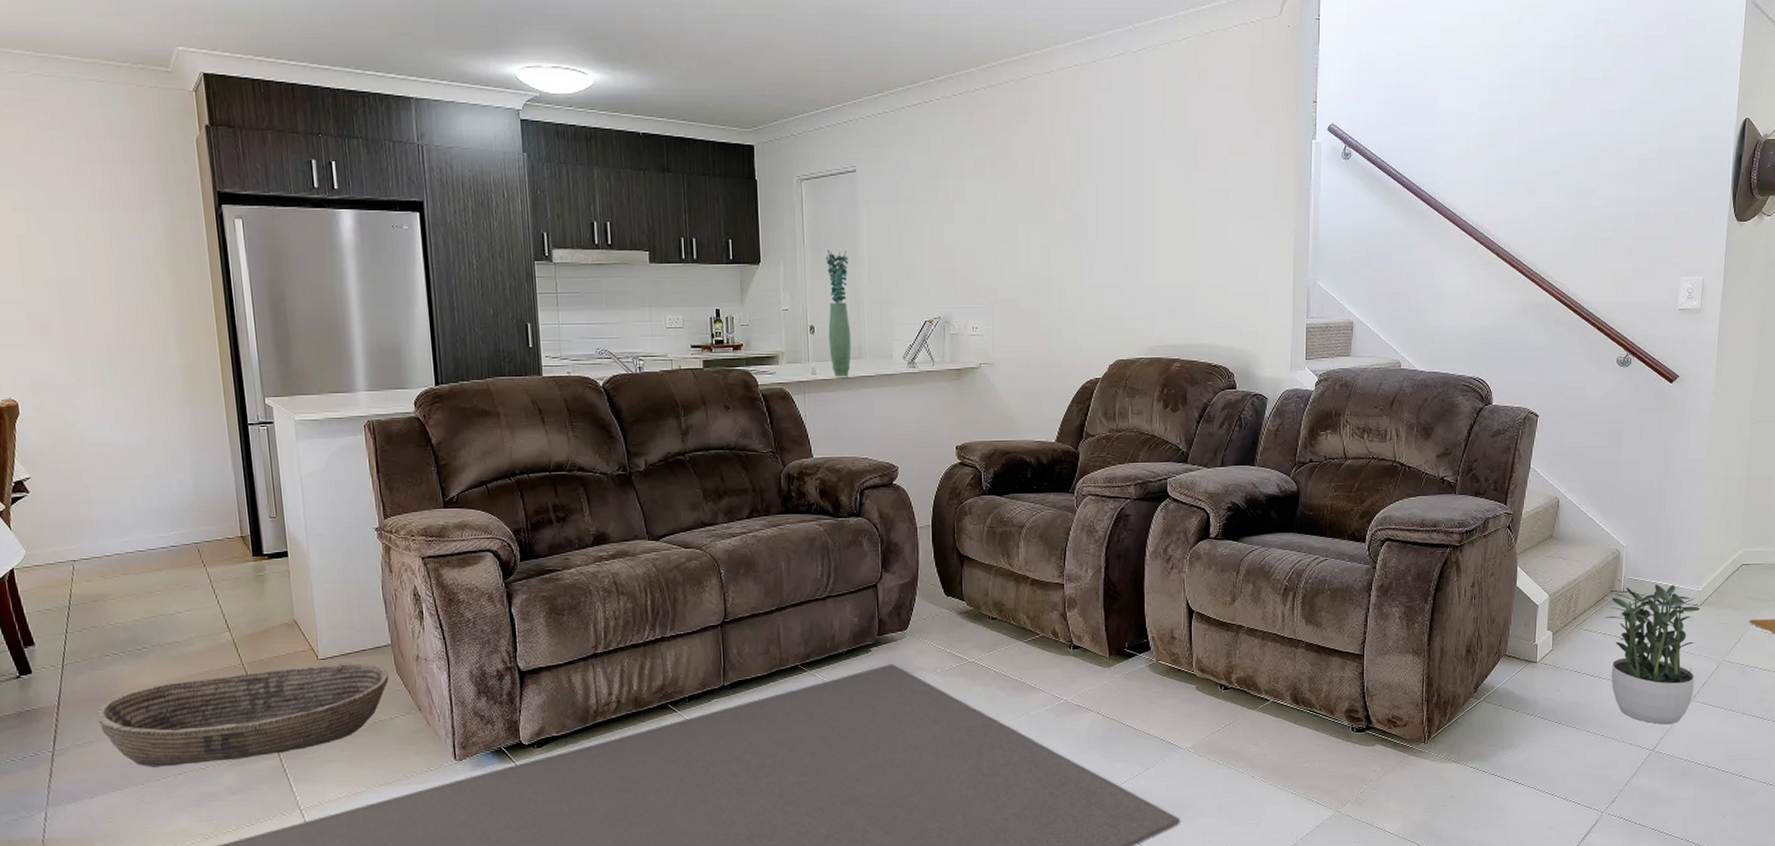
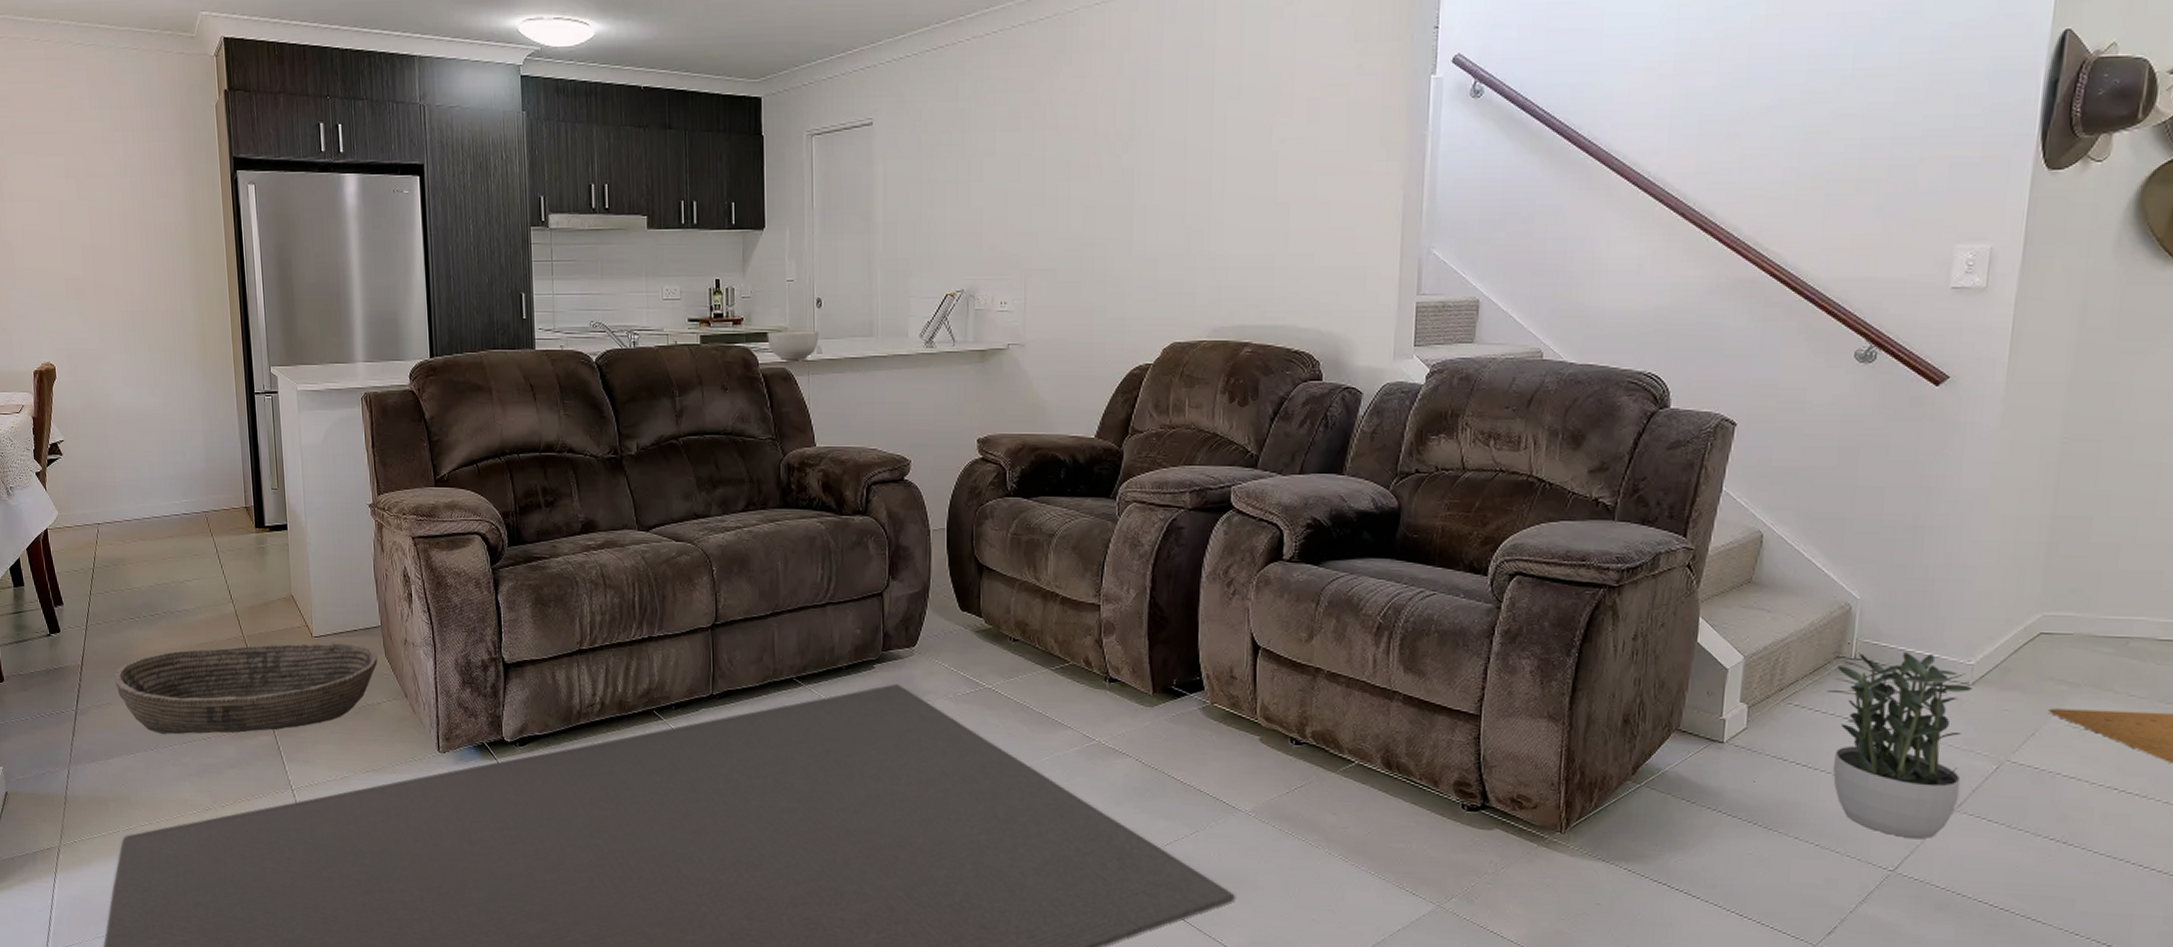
bowl: none [765,354,813,381] -> present [767,330,819,360]
vase: present [825,249,852,376] -> none [836,213,862,356]

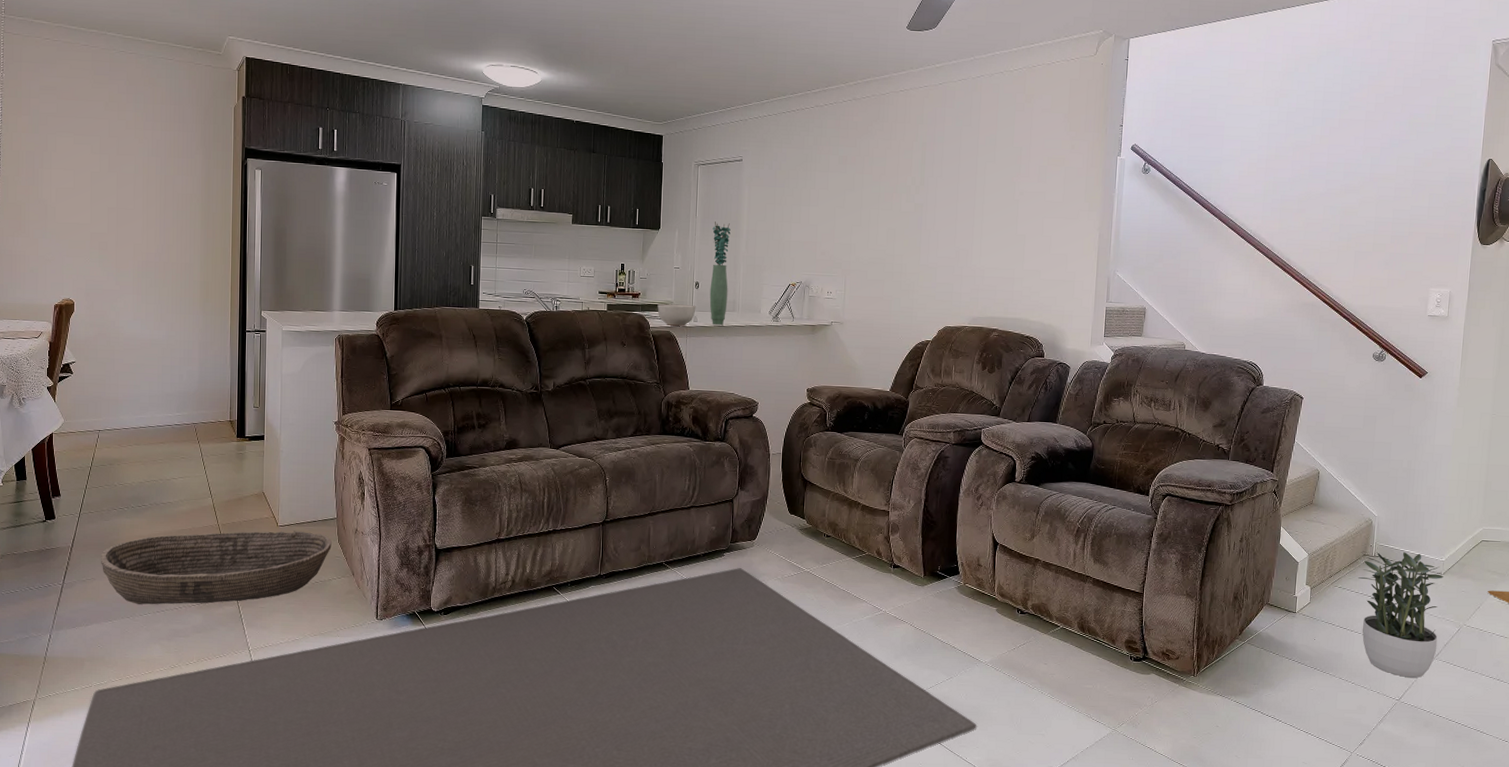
vase: none [836,213,862,356] -> present [709,222,731,325]

